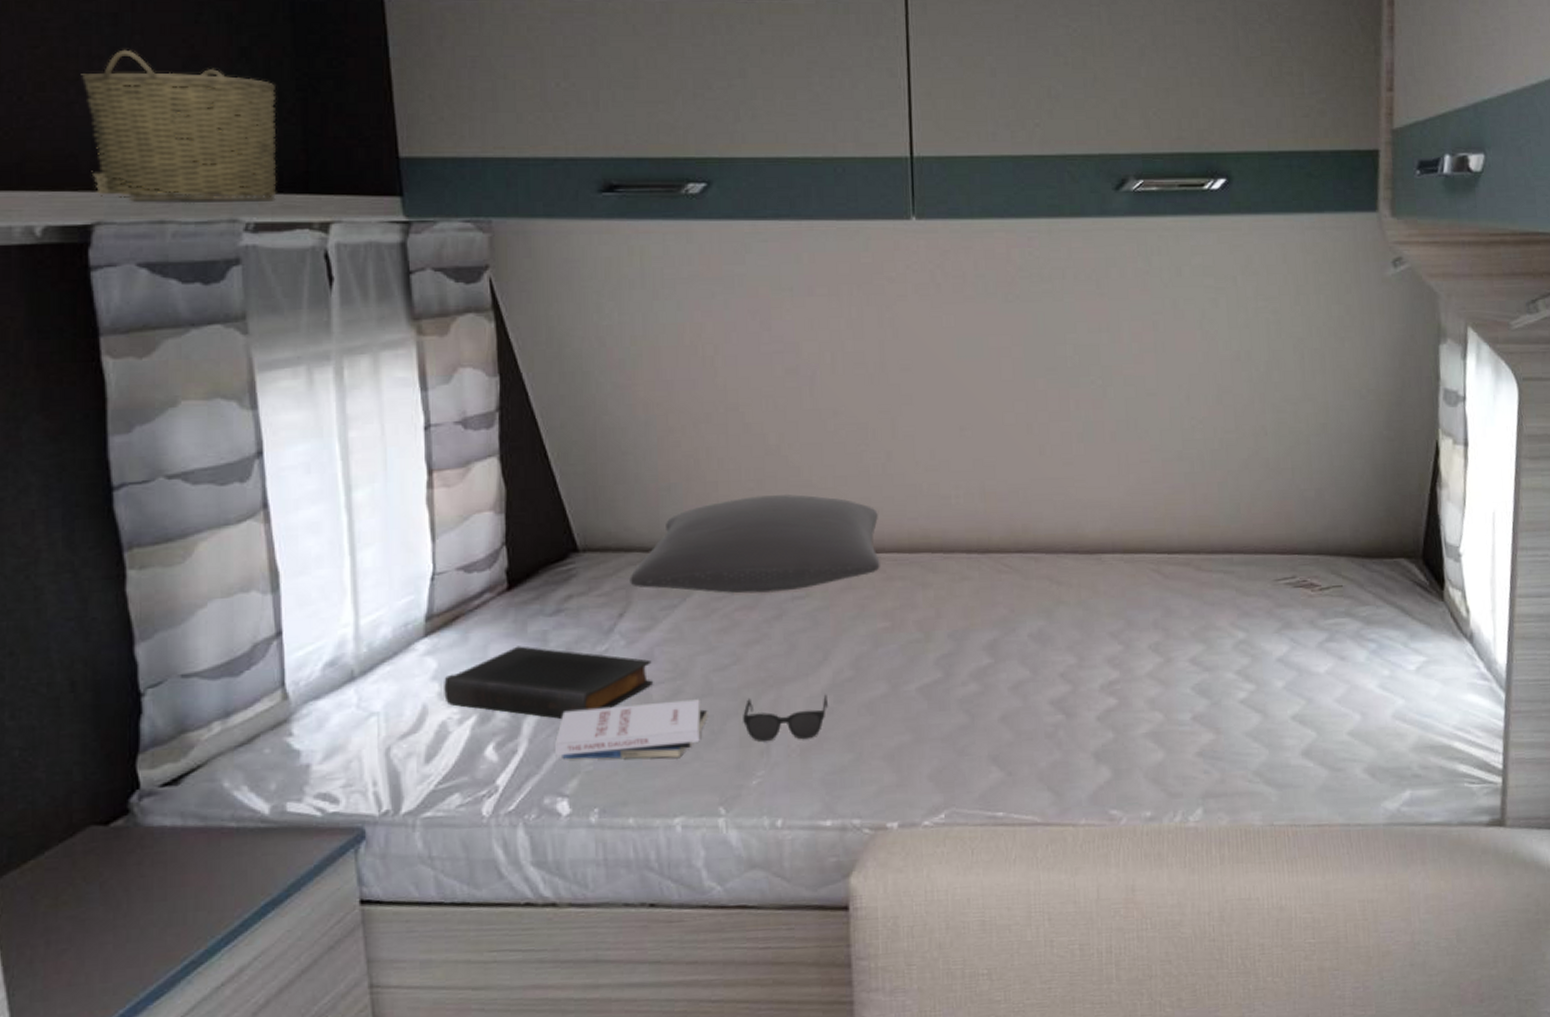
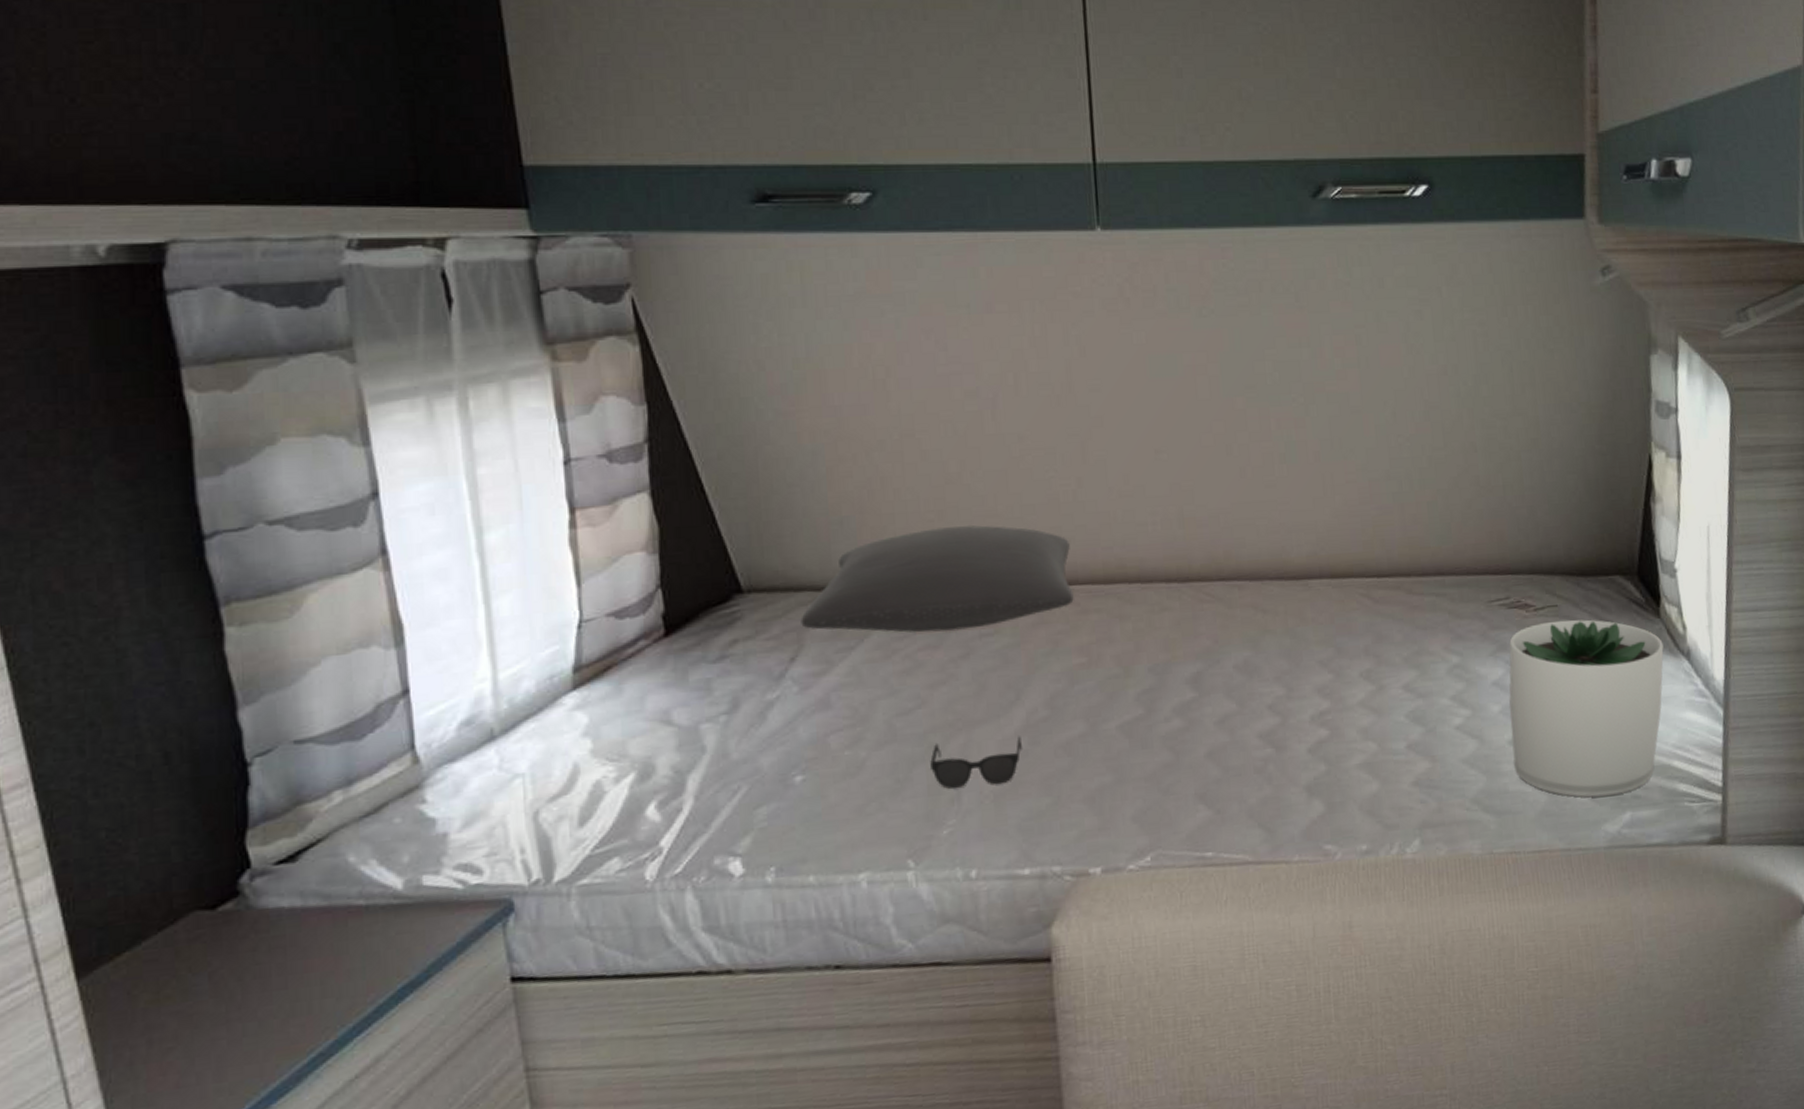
basket: present [81,49,277,204] -> none [144,45,383,219]
book: present [444,646,654,719] -> none [596,696,831,773]
books: present [554,699,708,759] -> none [723,746,893,816]
planter: none [1292,600,1447,775] -> present [1509,619,1664,798]

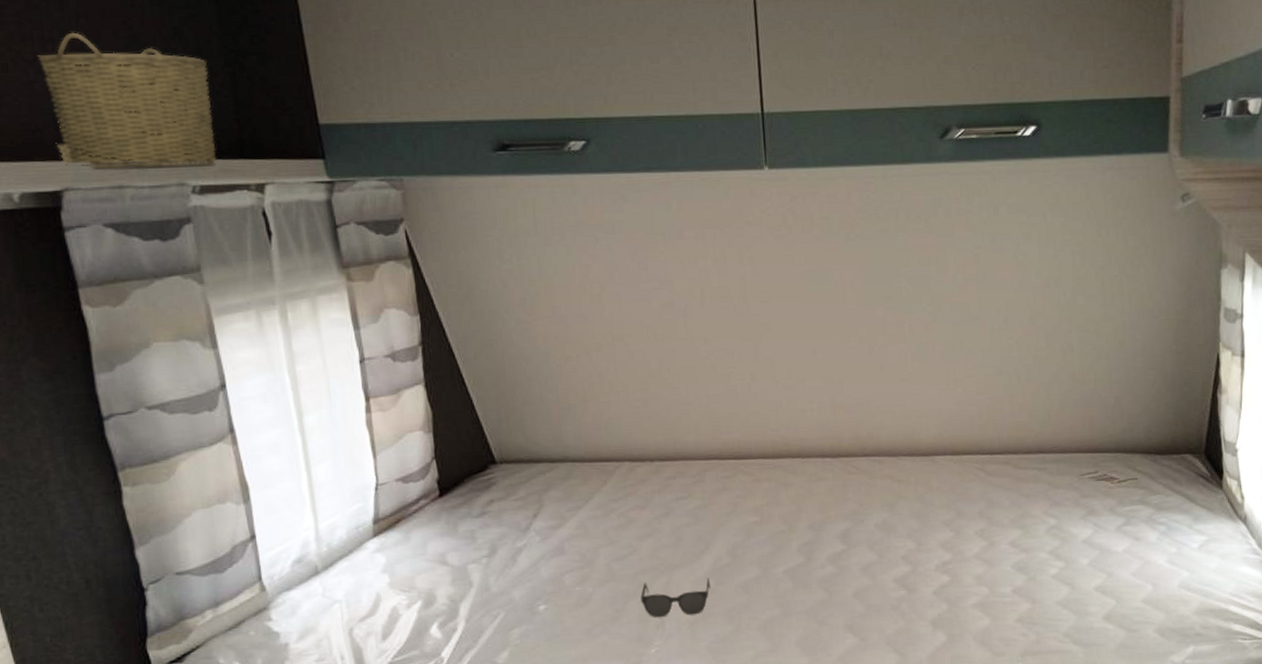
basket: none [144,45,383,219] -> present [37,32,217,171]
pillow: present [800,525,1074,633] -> none [540,411,749,496]
planter: present [1509,619,1664,798] -> none [1095,490,1225,634]

